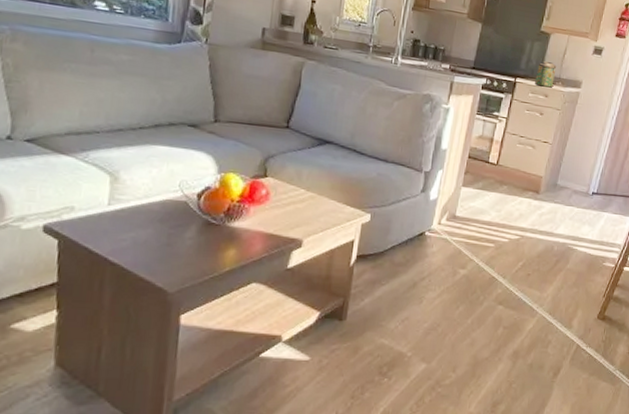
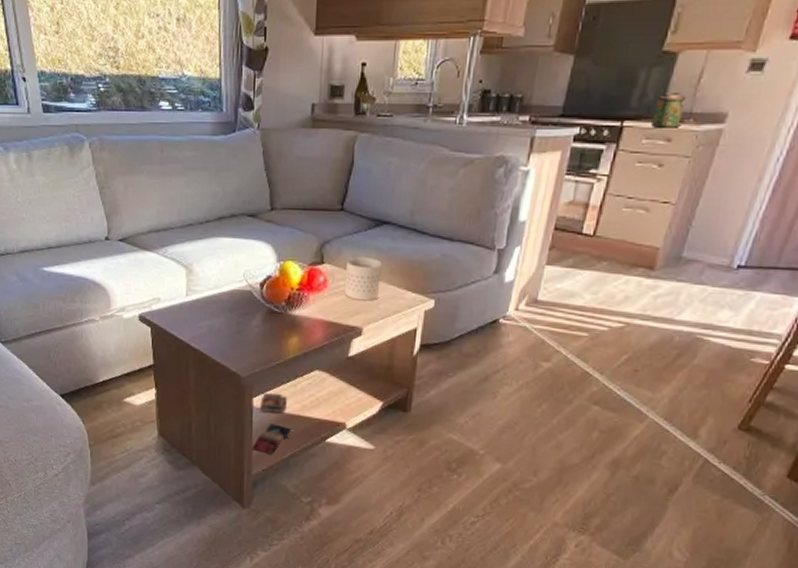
magazine: none [174,309,222,376] -> present [251,393,291,455]
mug: none [285,172,324,214] -> present [344,257,382,301]

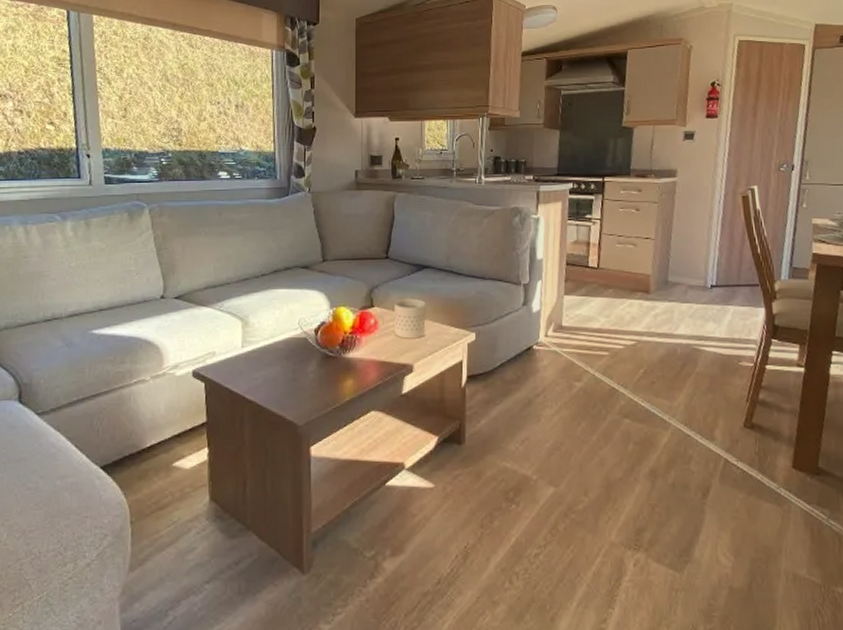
magazine: present [251,393,291,455] -> none [310,440,350,507]
canister: present [651,93,687,128] -> none [624,156,646,182]

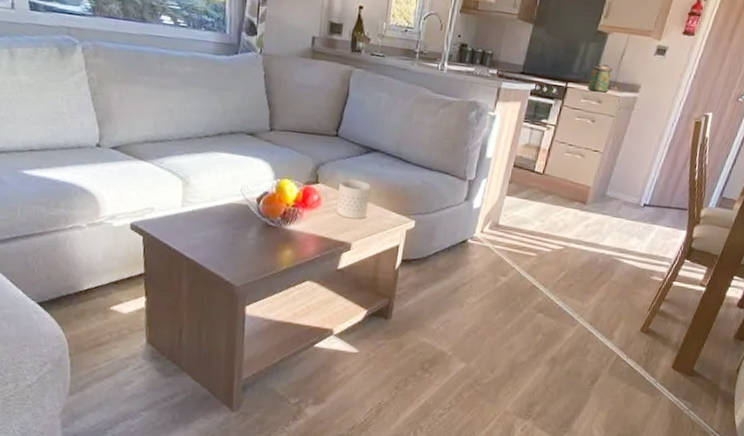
canister: none [624,156,646,182] -> present [588,64,613,93]

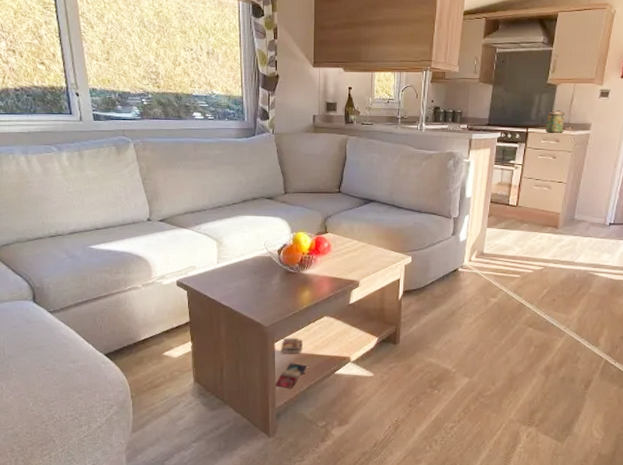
magazine: none [242,301,282,360] -> present [275,338,307,389]
mug: present [335,179,371,219] -> none [344,227,371,260]

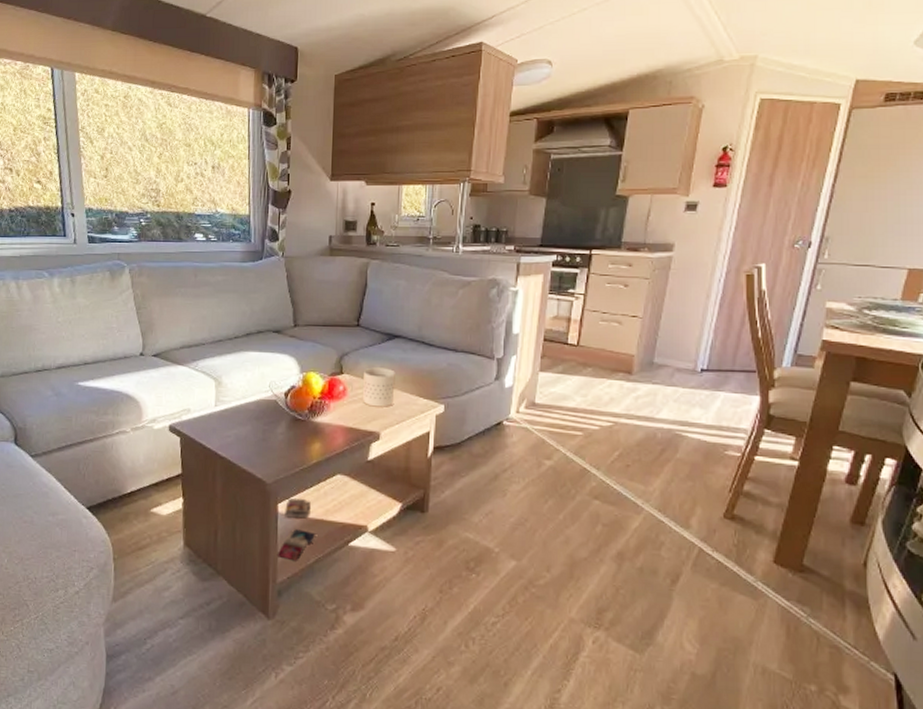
mug: none [344,227,371,260] -> present [362,367,395,407]
canister: present [546,110,565,133] -> none [615,228,640,256]

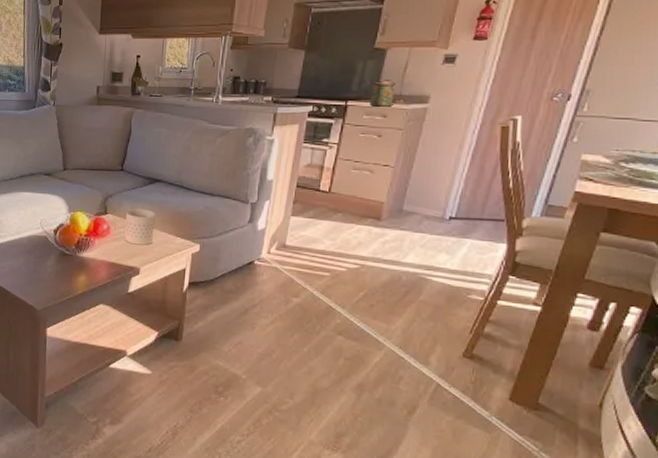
magazine: present [276,498,315,561] -> none [45,324,79,379]
canister: none [615,228,640,256] -> present [370,80,396,107]

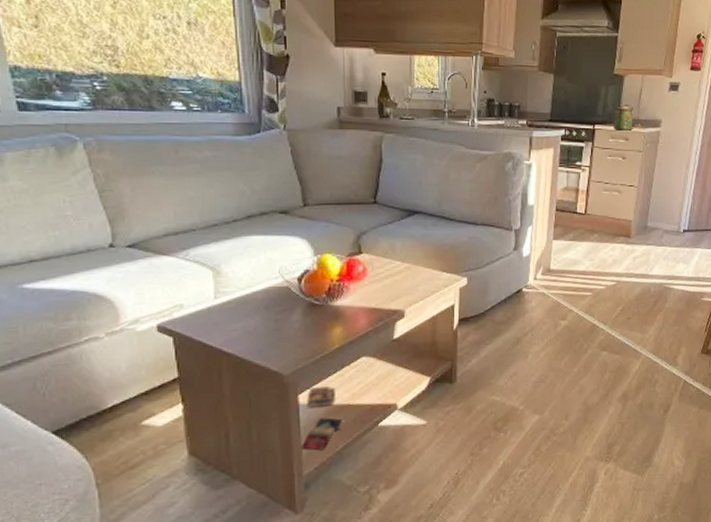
magazine: none [45,324,79,379] -> present [300,386,342,451]
mug: present [124,208,155,245] -> none [383,245,417,285]

